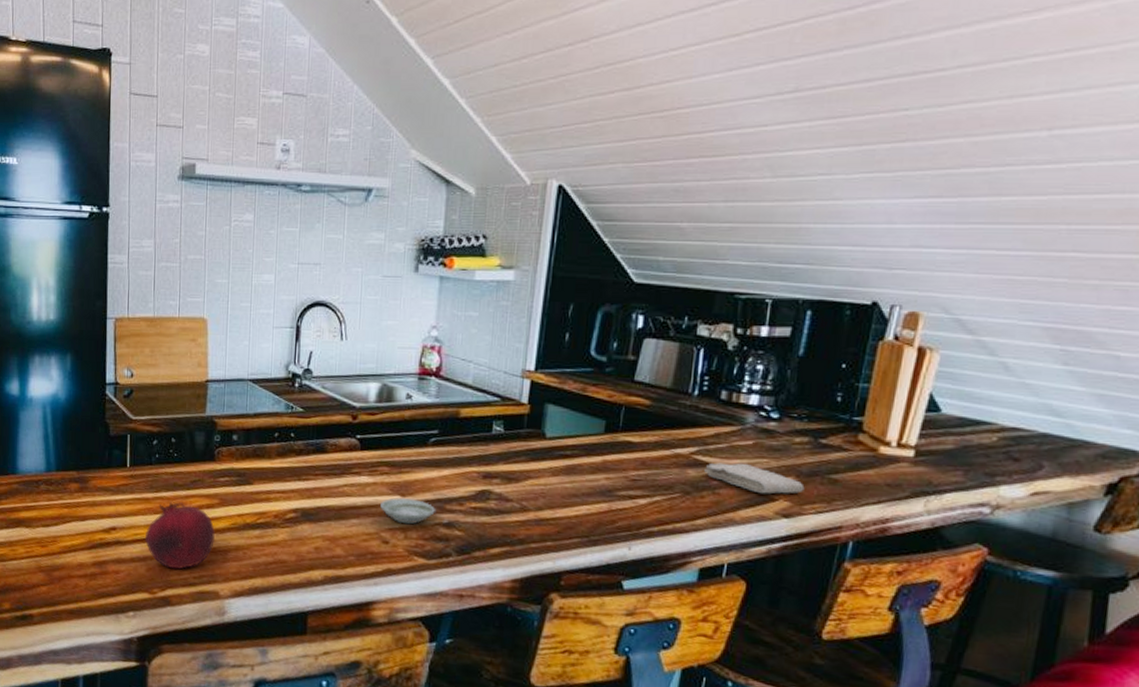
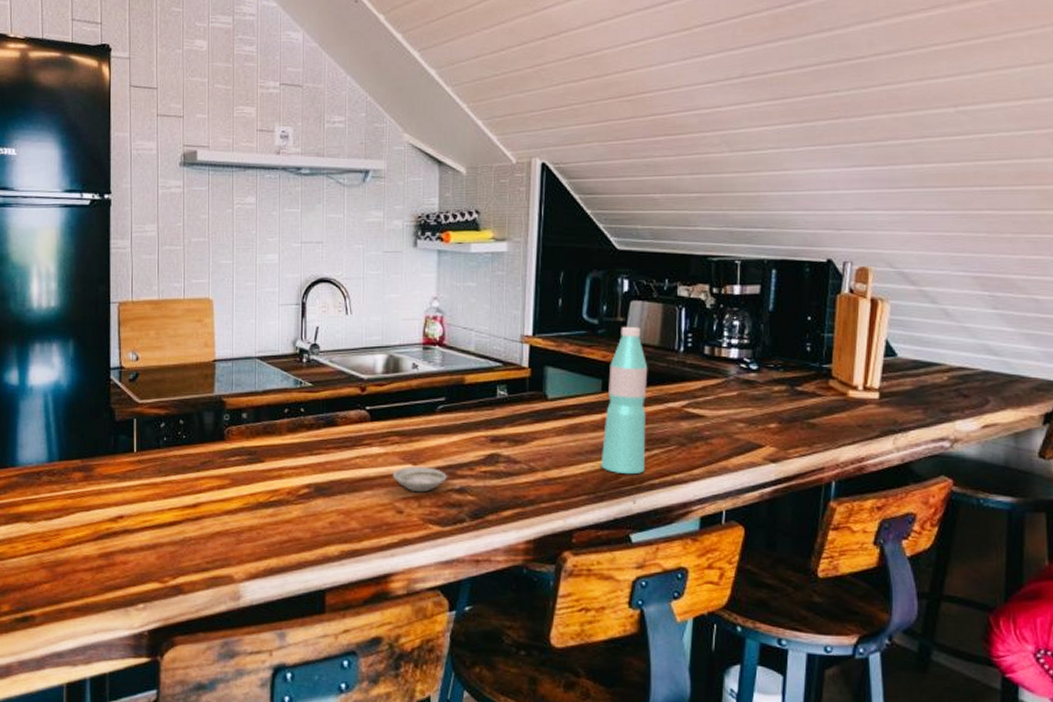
fruit: present [145,501,216,570] -> none [155,485,228,555]
water bottle: none [597,366,657,521] -> present [601,327,648,475]
washcloth: present [704,463,805,495] -> none [696,413,787,441]

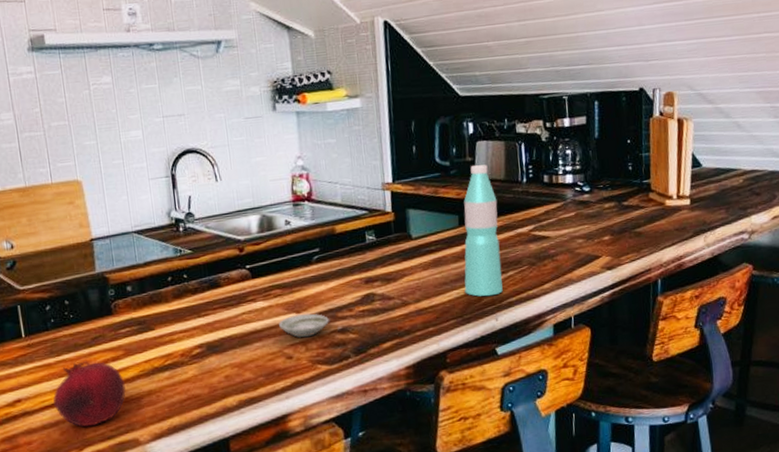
fruit: none [155,485,228,555] -> present [53,361,127,427]

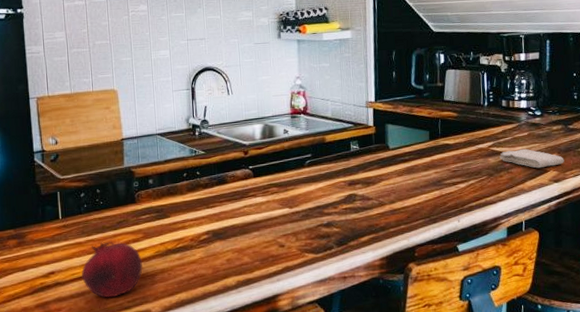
saucer: present [279,313,329,338] -> none [274,209,317,230]
water bottle: present [464,164,503,297] -> none [432,89,465,201]
washcloth: none [542,231,619,254] -> present [500,148,565,168]

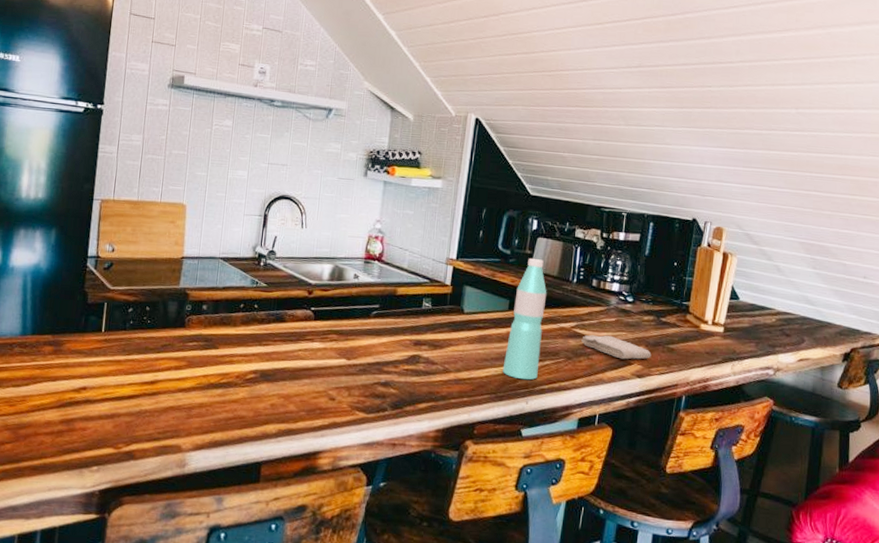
fruit: present [82,241,144,298] -> none [114,363,181,426]
water bottle: none [432,89,465,201] -> present [502,258,547,380]

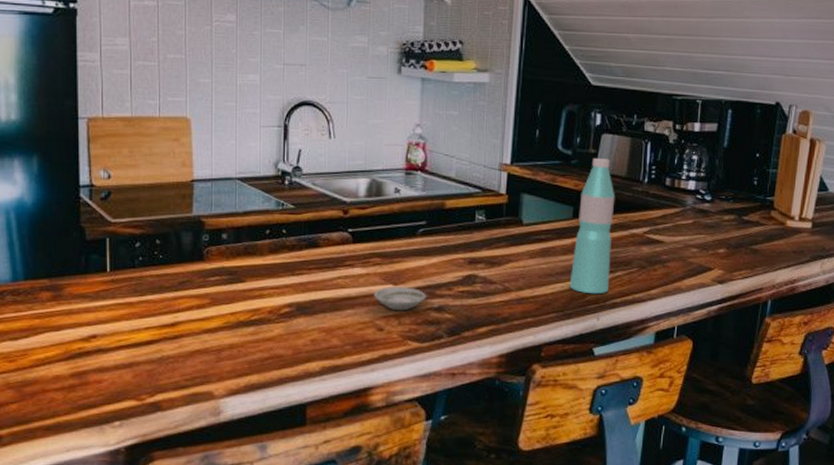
saucer: none [329,360,375,383] -> present [374,286,426,311]
washcloth: present [581,335,652,360] -> none [656,239,733,265]

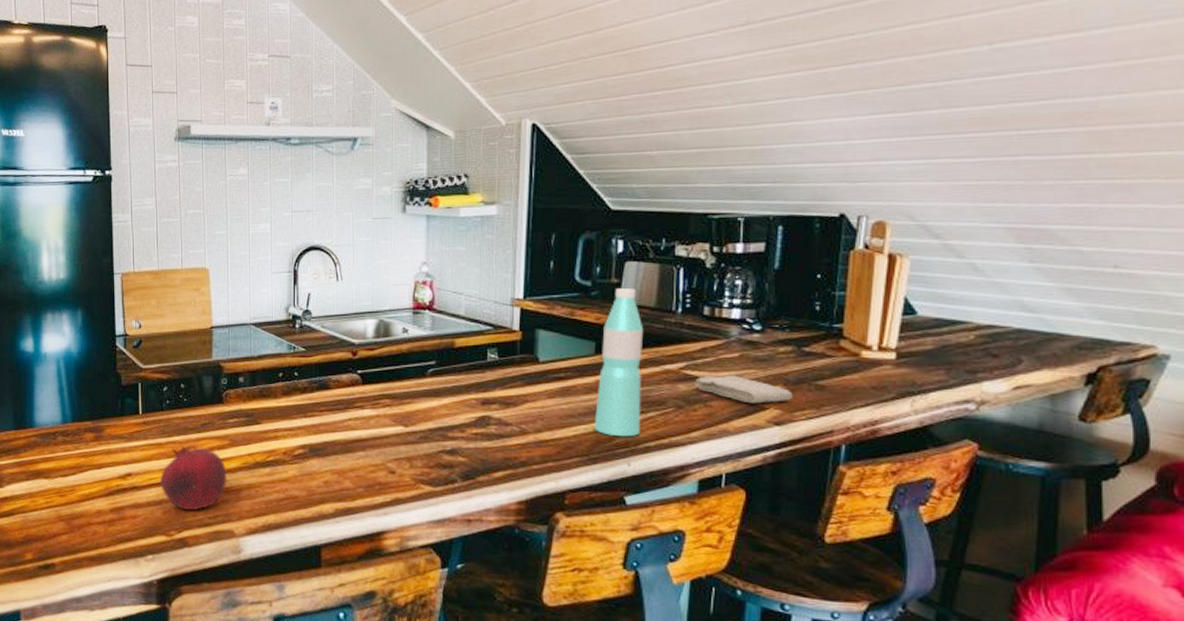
fruit: none [131,304,208,373] -> present [160,445,228,511]
saucer: present [374,286,426,311] -> none [385,427,438,454]
washcloth: none [656,239,733,265] -> present [695,375,793,404]

